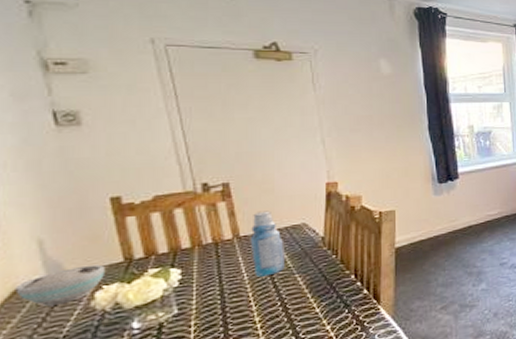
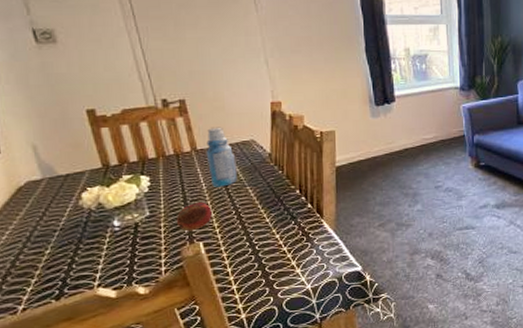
bowl: present [15,264,105,306] -> none [19,169,88,203]
fruit: none [209,295,253,329] -> present [176,203,212,232]

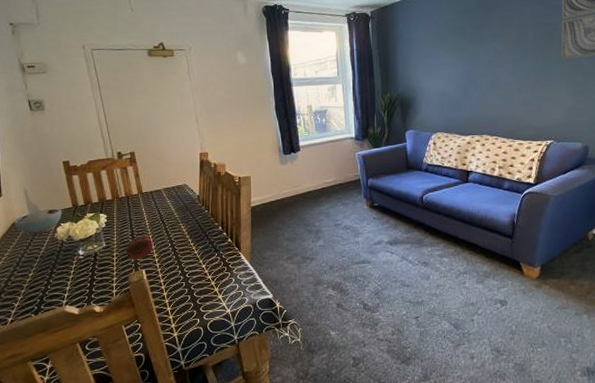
bowl: none [19,169,88,203] -> present [13,208,62,235]
bottle: present [206,127,237,187] -> none [149,174,173,224]

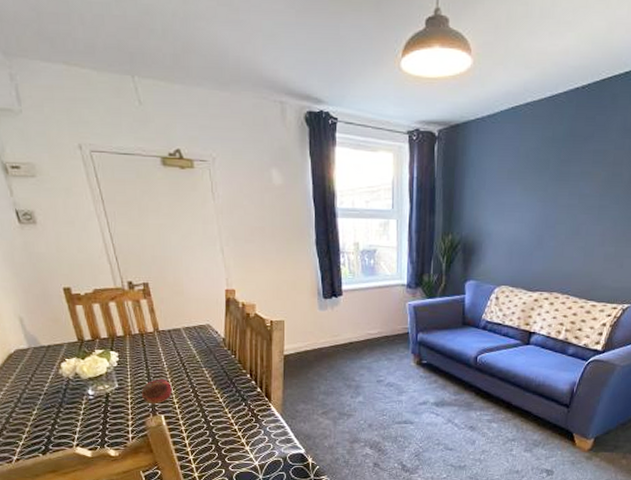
bowl: present [13,208,62,235] -> none [10,341,66,369]

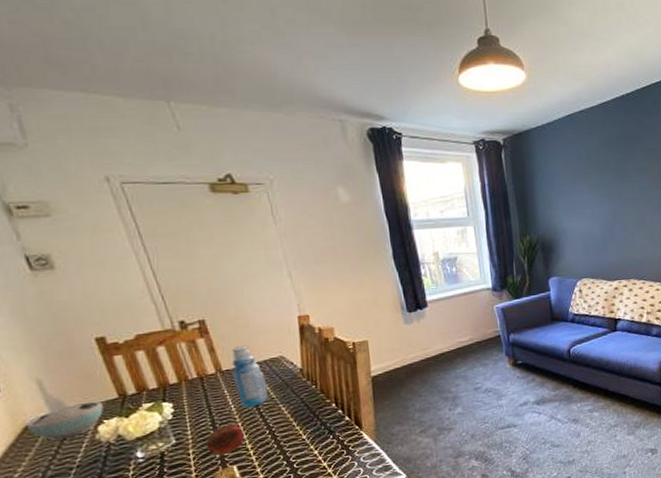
bowl: none [10,341,66,369] -> present [25,401,104,440]
bottle: none [167,310,194,367] -> present [232,345,269,408]

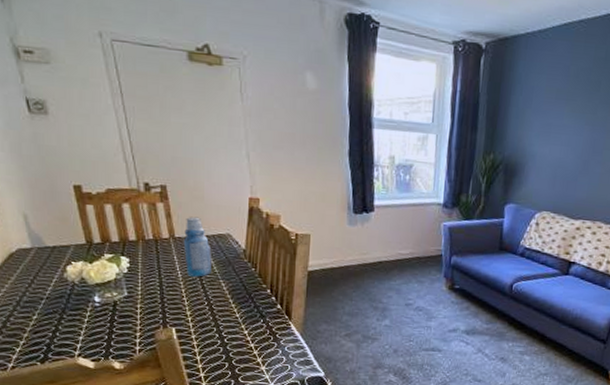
bowl: present [25,401,104,440] -> none [11,242,72,272]
fruit: present [205,425,245,456] -> none [151,289,185,316]

